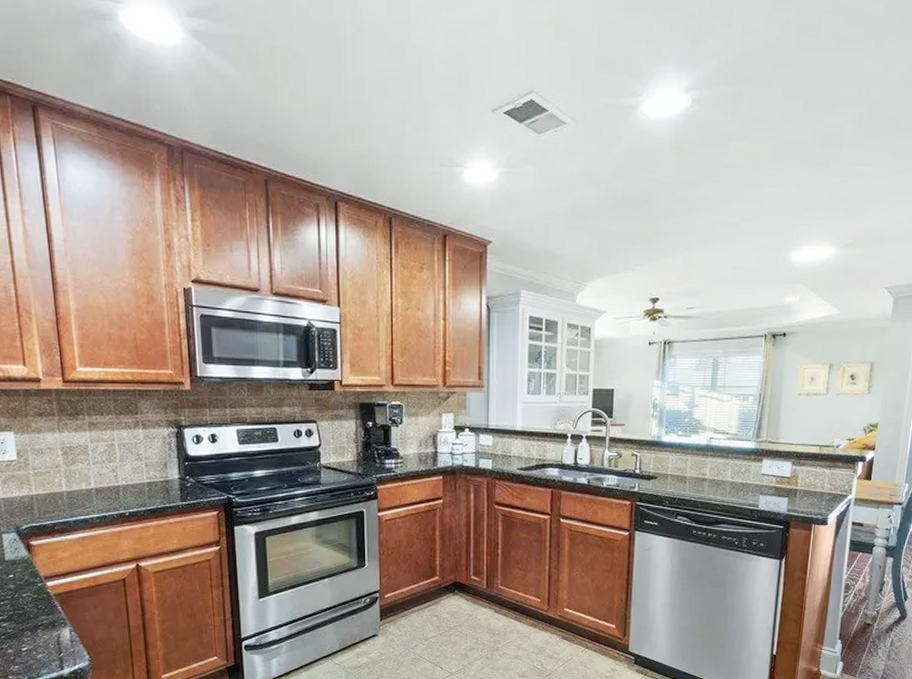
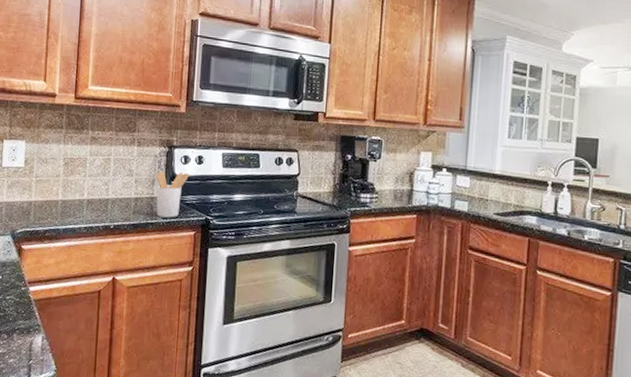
utensil holder: none [167,452,205,500] -> present [155,171,190,218]

